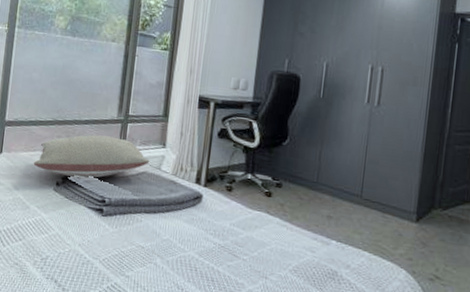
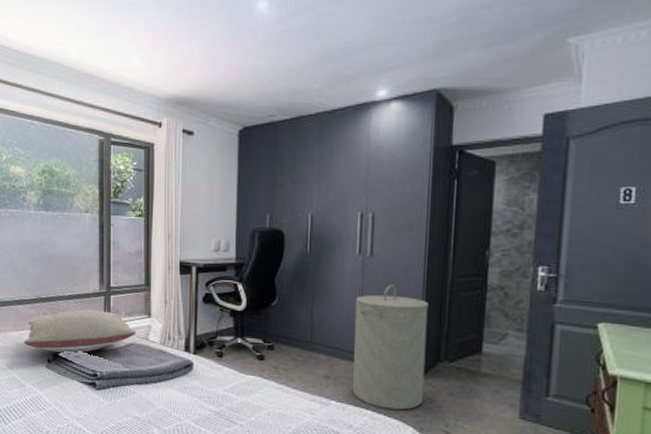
laundry hamper: none [353,134,427,254] -> present [353,285,428,410]

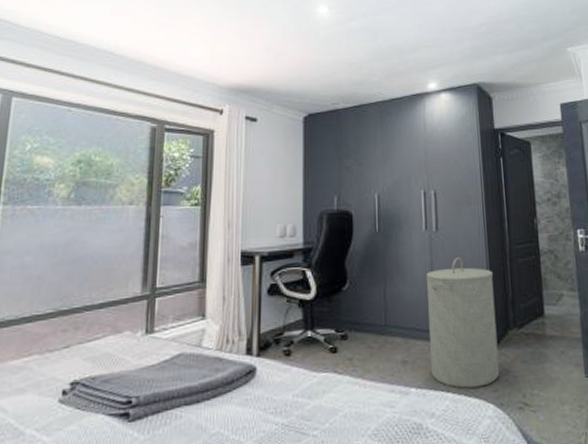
pillow: present [23,309,137,354] -> none [28,318,187,380]

